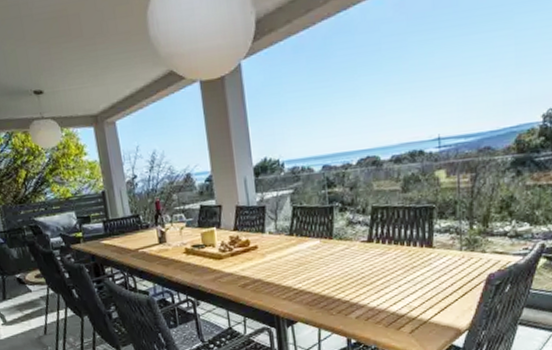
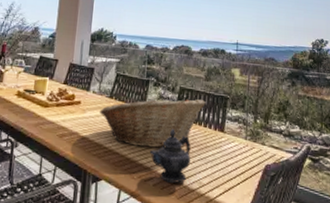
fruit basket: none [281,215,406,282] -> present [99,96,206,148]
teapot: none [347,254,395,312] -> present [150,128,191,183]

